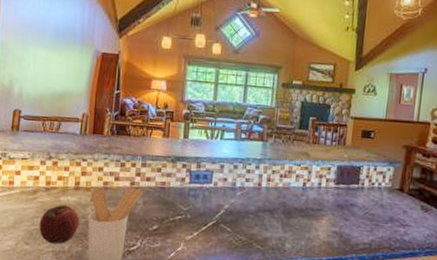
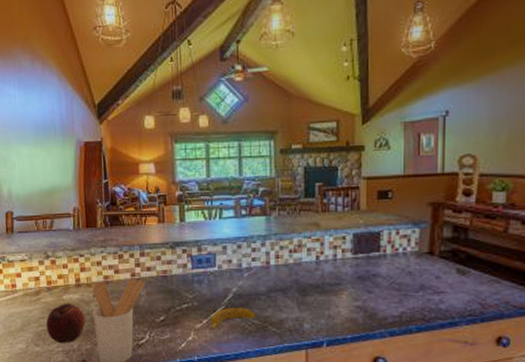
banana: none [197,222,243,243] -> present [207,307,256,330]

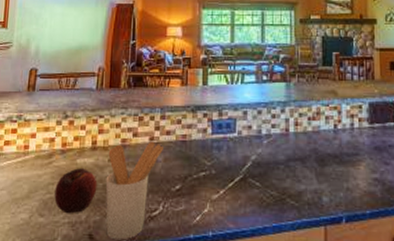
banana: present [207,307,256,330] -> none [224,176,274,202]

